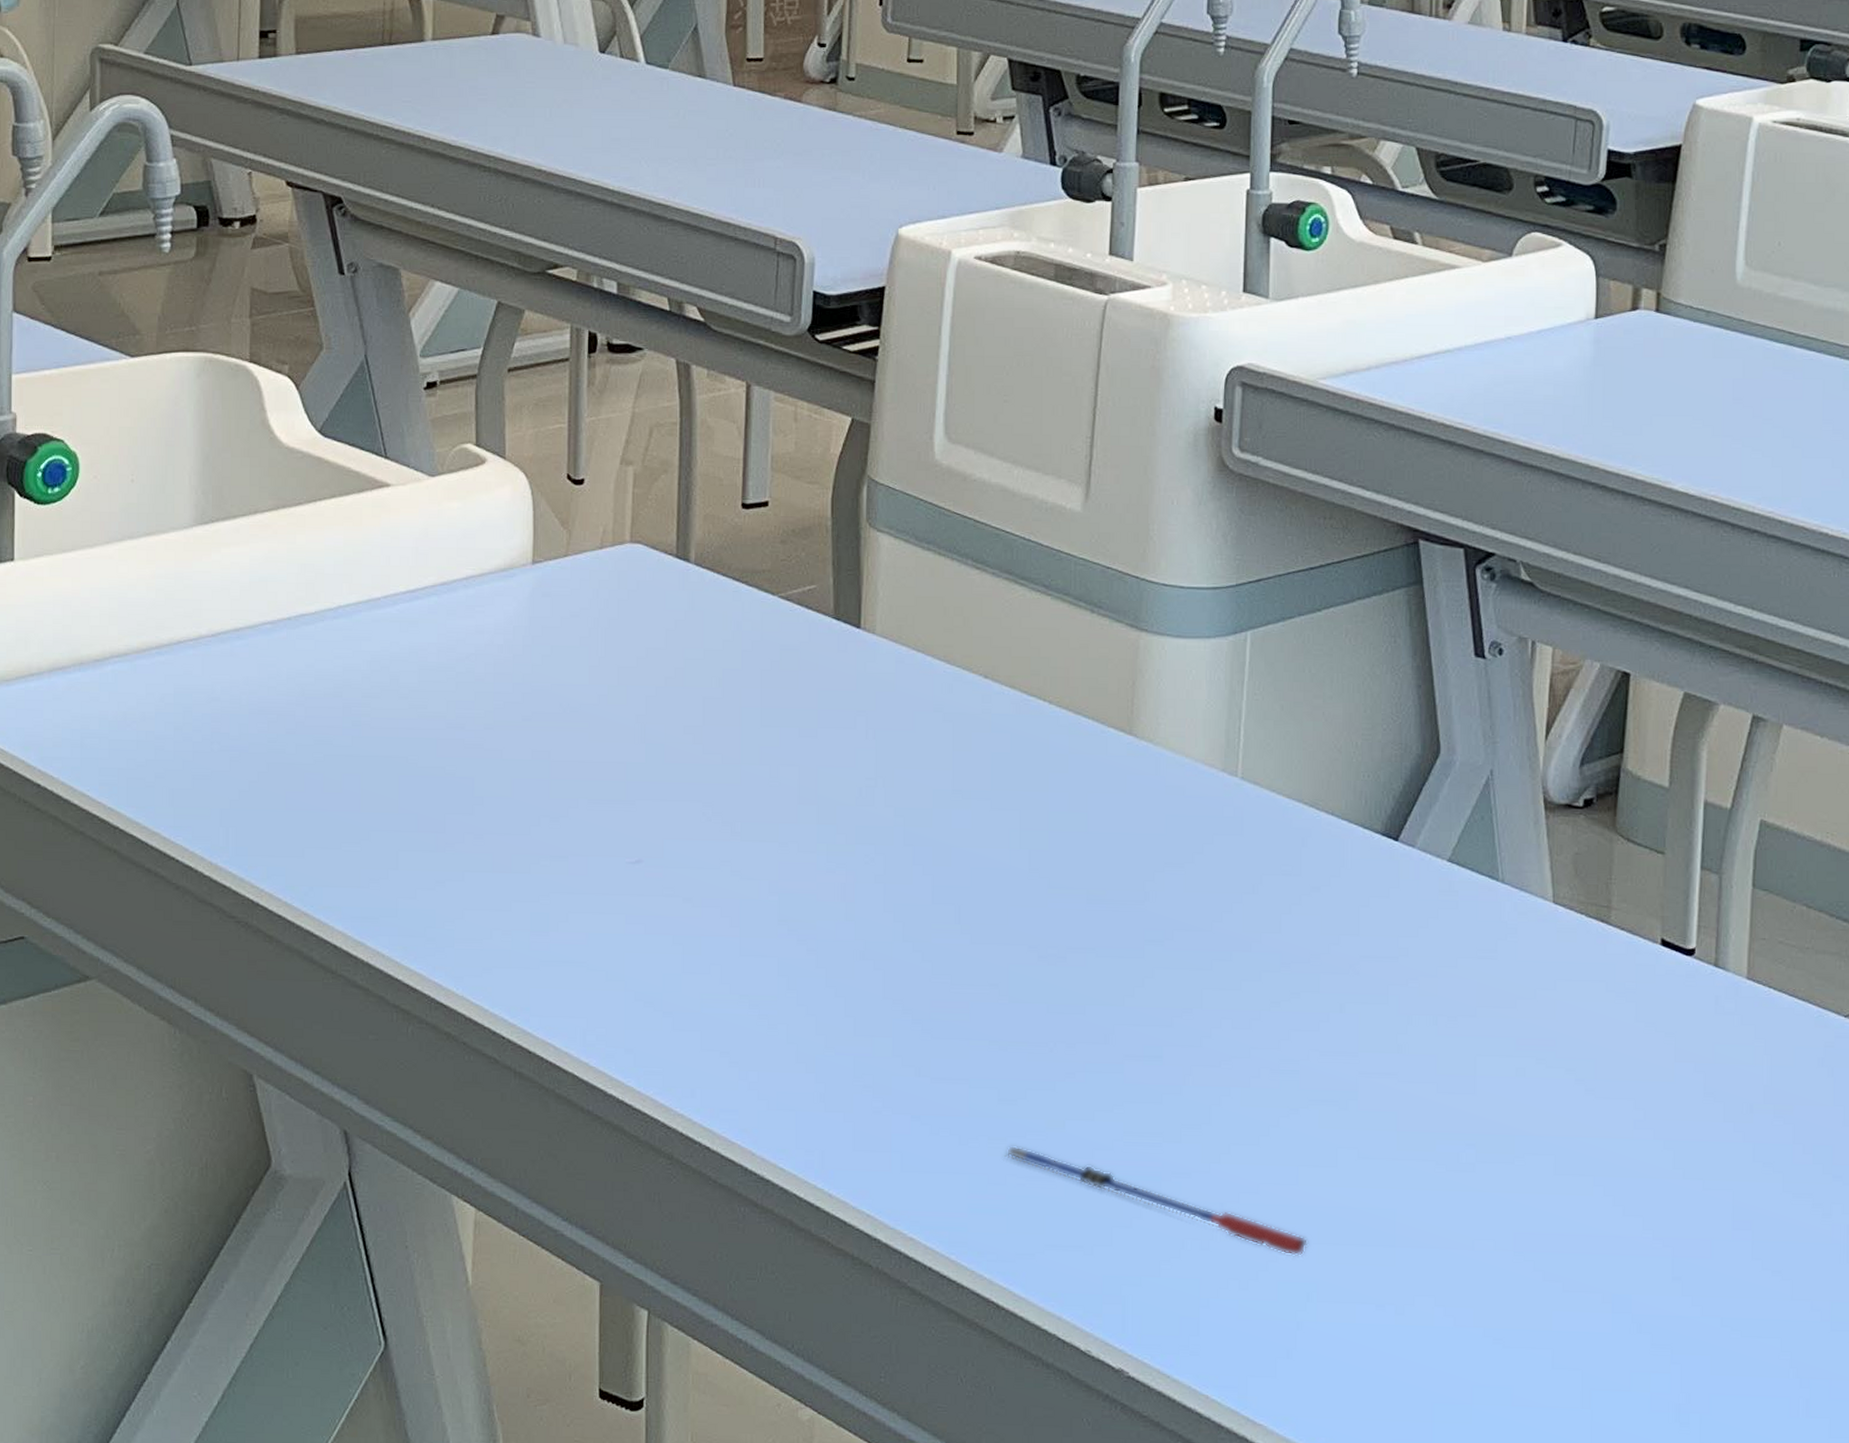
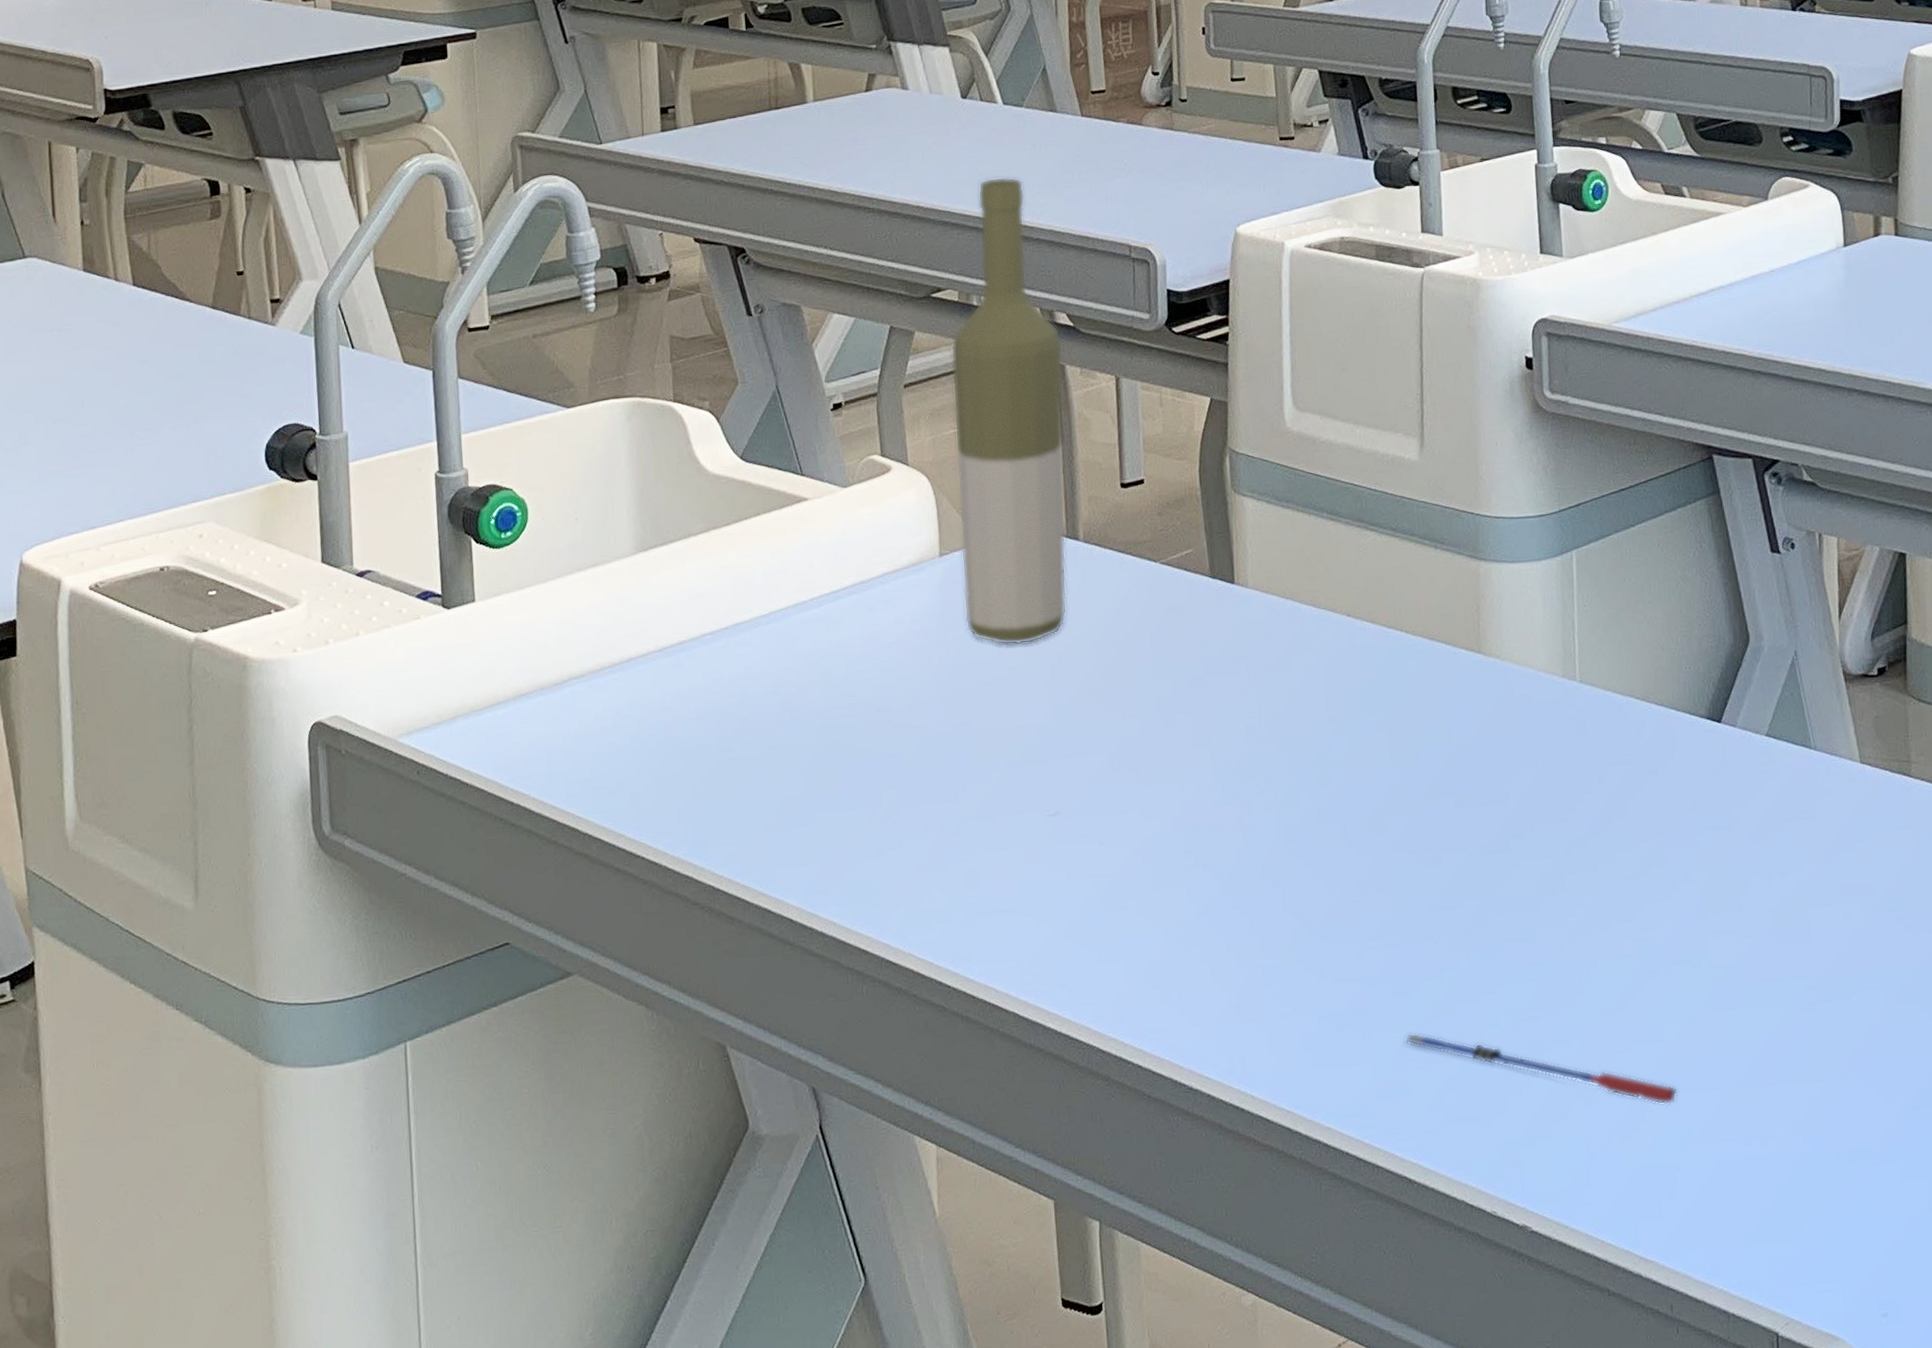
bottle: none [554,145,690,671] -> present [950,176,1067,646]

